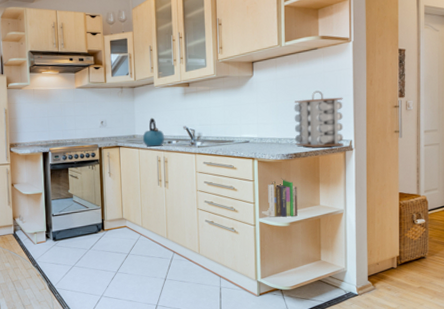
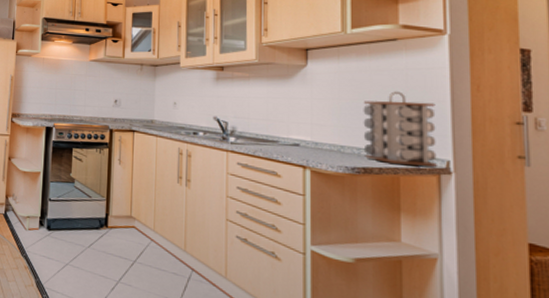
kettle: present [142,117,165,147] -> none [162,102,190,137]
books: present [261,179,298,217] -> none [314,198,367,252]

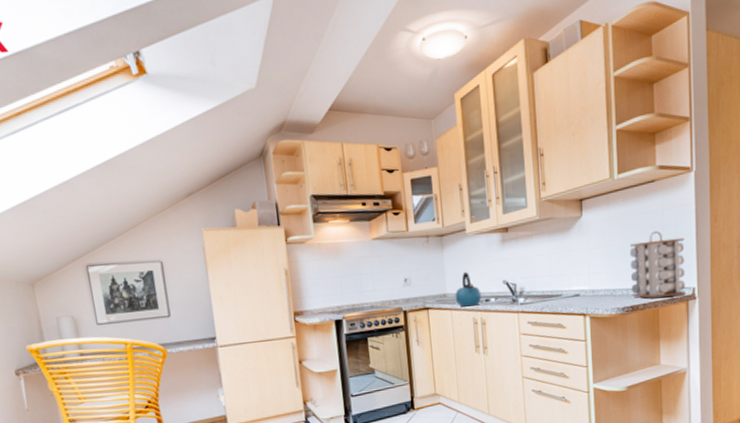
kettle: none [162,102,190,137] -> present [455,271,482,307]

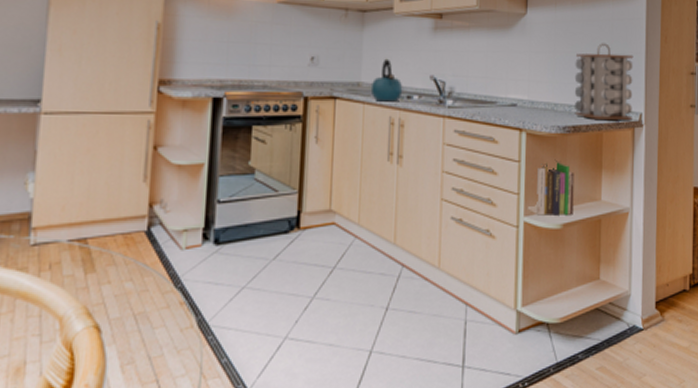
books: none [595,336,636,382] -> present [527,161,574,216]

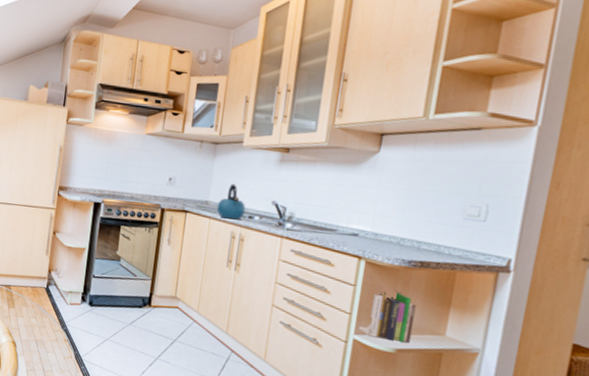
spice rack: present [574,43,634,121] -> none [424,184,509,264]

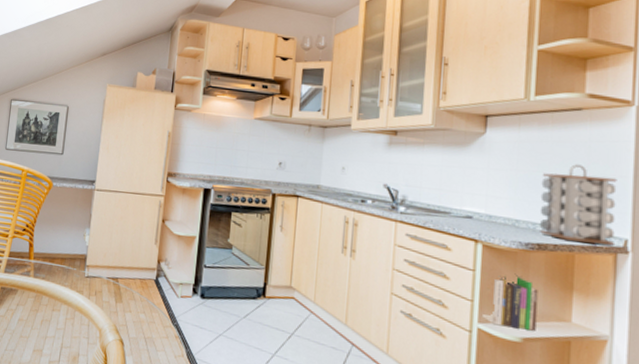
kettle: present [216,184,246,220] -> none [328,167,358,204]
spice rack: none [424,184,509,264] -> present [540,164,617,245]

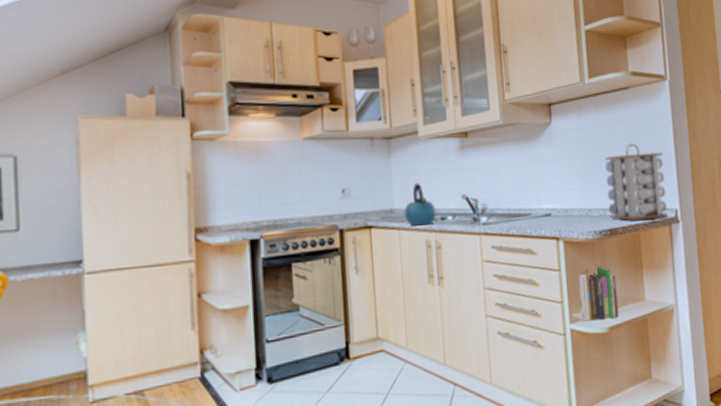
kettle: none [328,167,358,204] -> present [404,182,437,226]

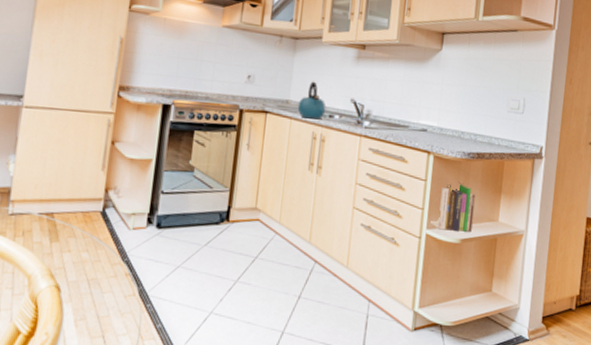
spice rack: present [605,143,668,222] -> none [479,80,539,152]

